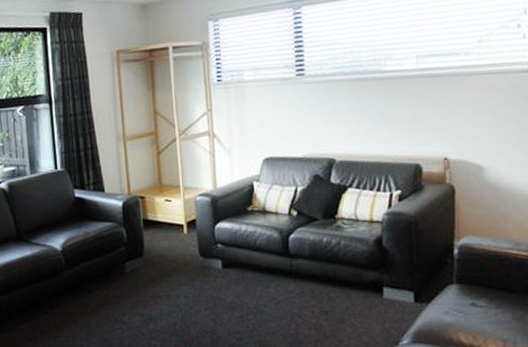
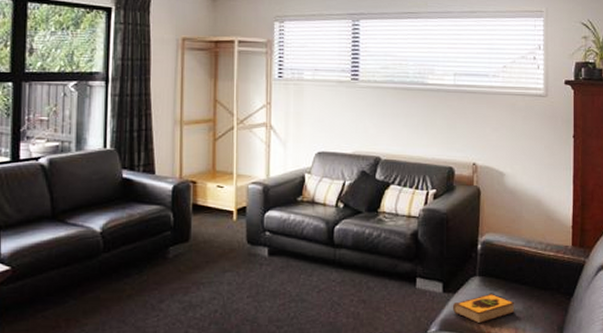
hardback book: none [426,302,503,336] -> present [452,293,515,324]

